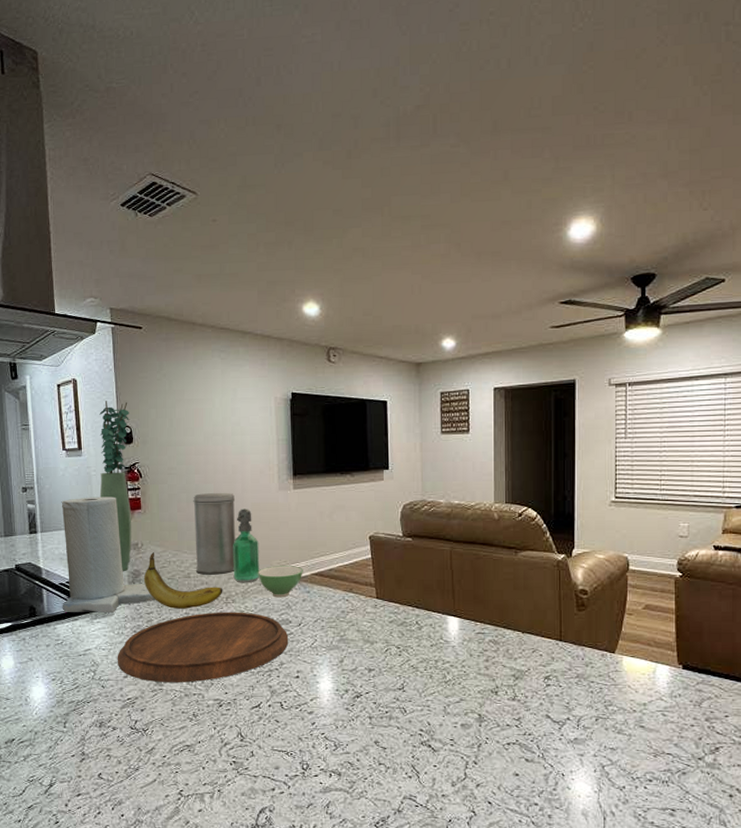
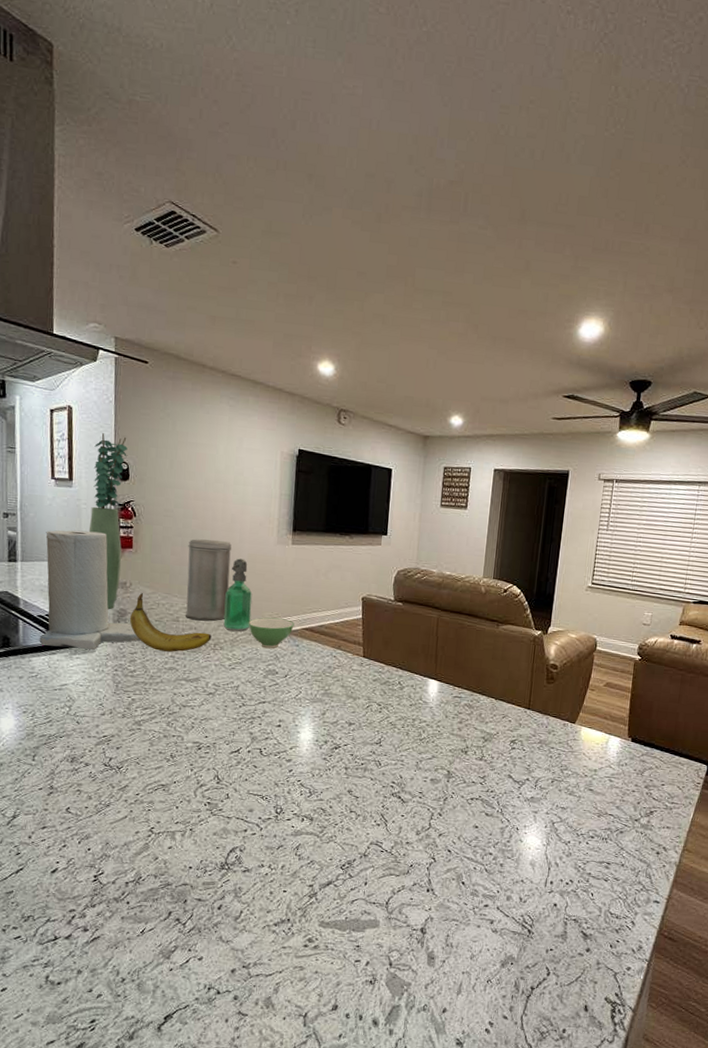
cutting board: present [118,611,289,682] -> none [96,657,274,724]

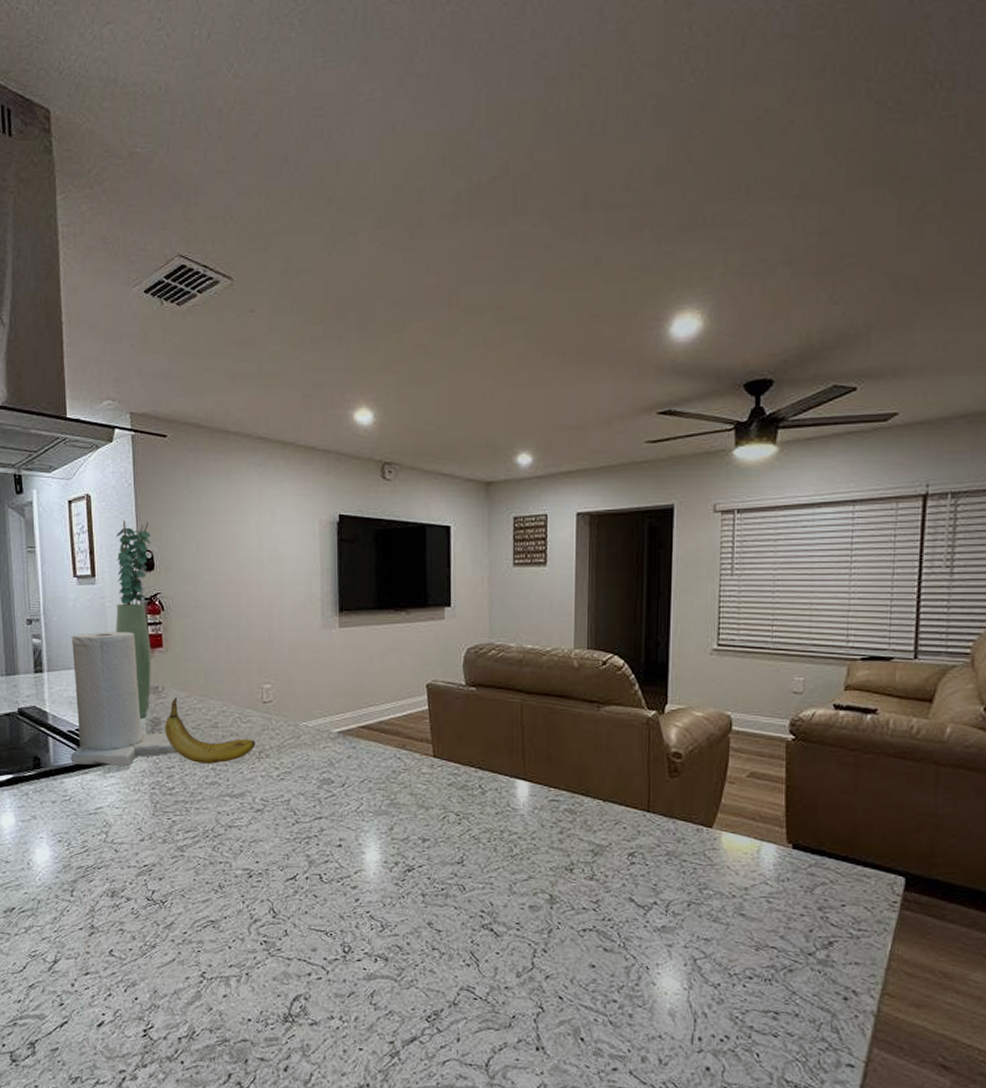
canister: present [184,539,231,622] -> none [223,629,272,726]
soap dispenser: present [223,558,253,633] -> none [268,649,299,736]
bowl: present [247,617,294,649] -> none [294,716,349,754]

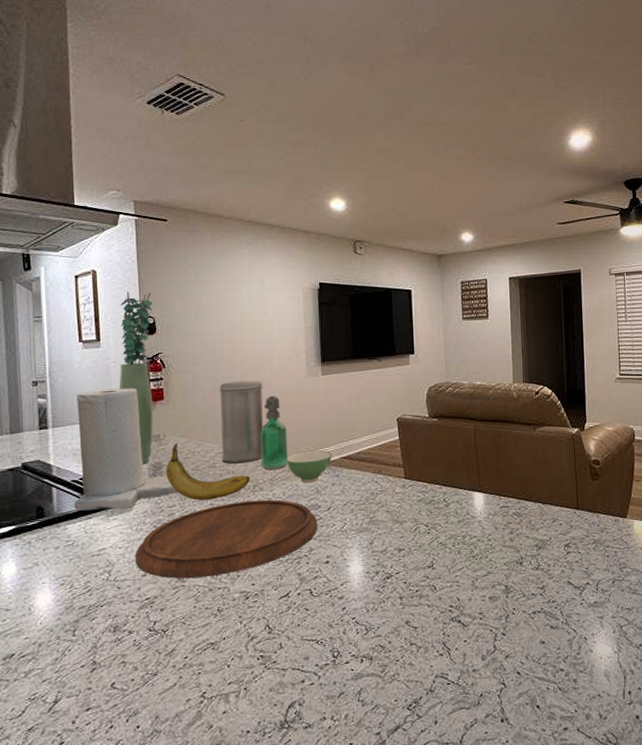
cutting board: none [133,768,331,849] -> present [136,499,318,578]
canister: none [223,629,272,726] -> present [219,380,264,465]
soap dispenser: none [268,649,299,736] -> present [260,396,288,471]
bowl: none [294,716,349,754] -> present [285,450,332,483]

